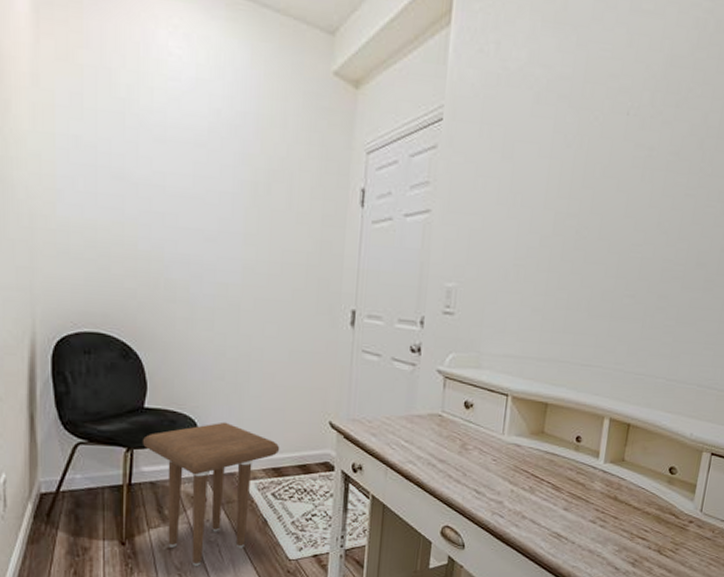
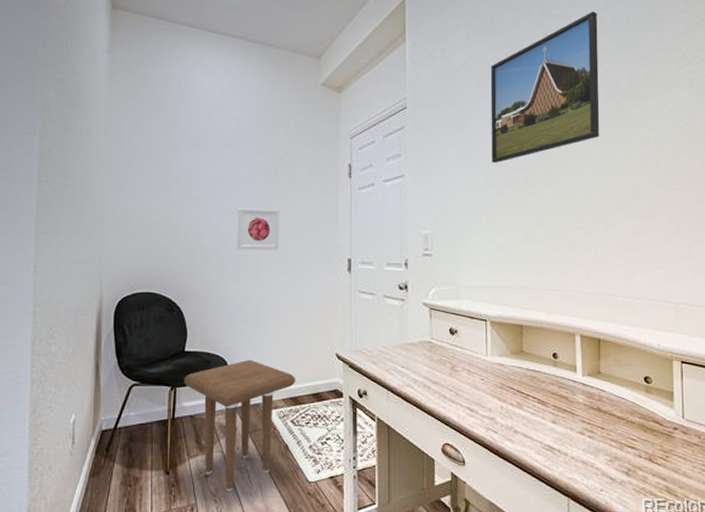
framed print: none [212,232,269,292] -> present [237,207,279,250]
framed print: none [539,12,700,206] -> present [490,11,600,163]

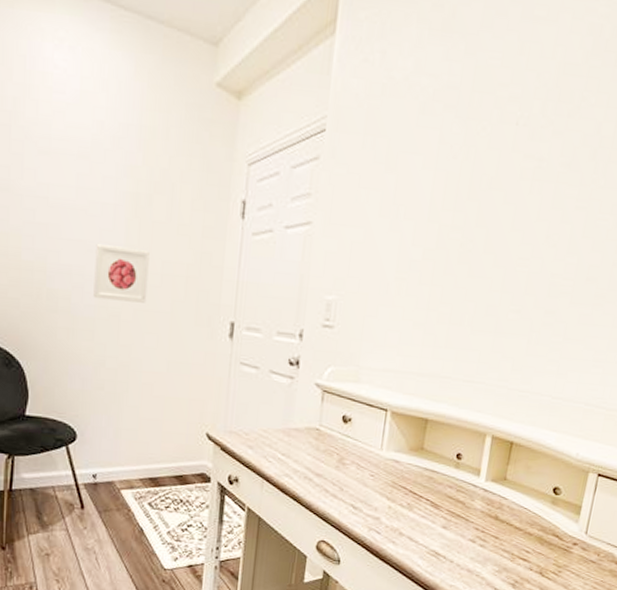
side table: present [183,359,296,491] -> none [22,431,157,572]
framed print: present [490,11,600,163] -> none [423,18,595,218]

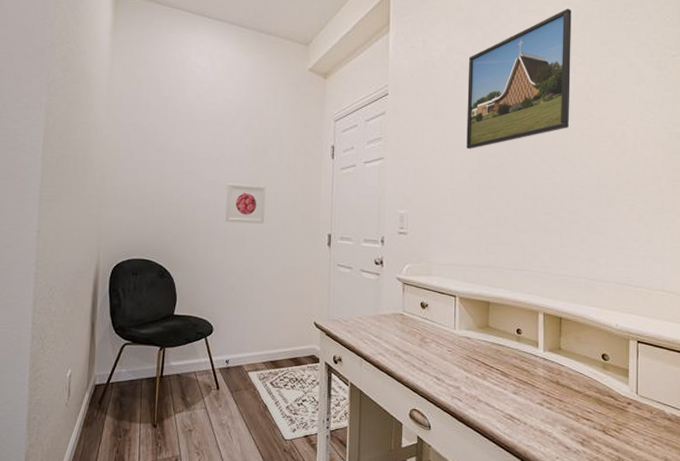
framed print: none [423,18,595,218] -> present [466,8,572,149]

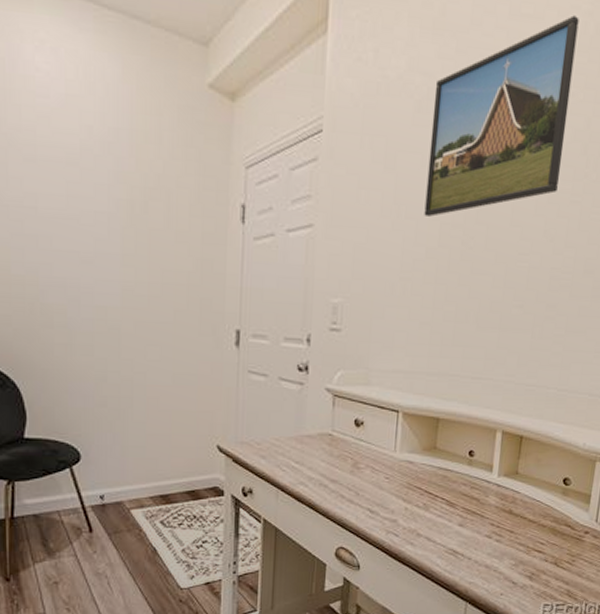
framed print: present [225,182,266,224] -> none [91,253,148,314]

